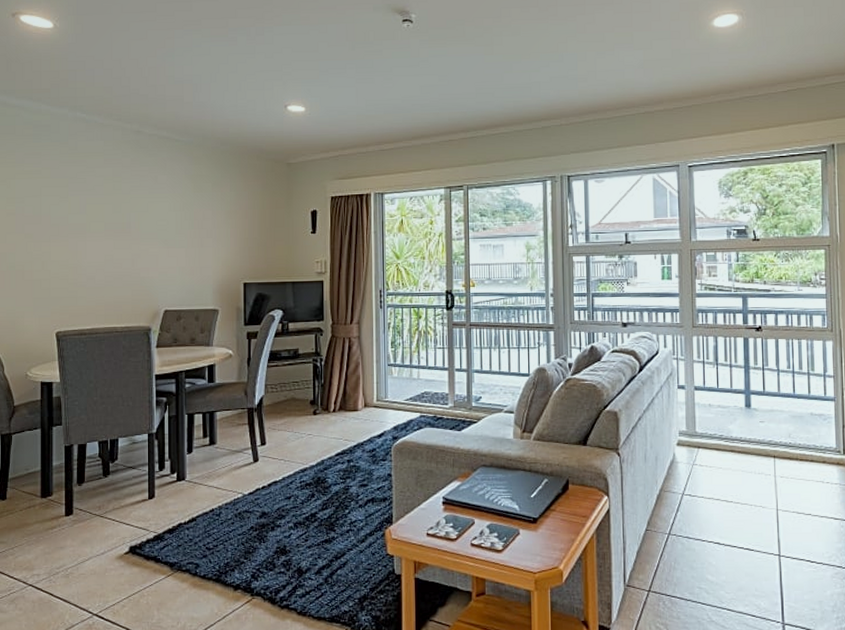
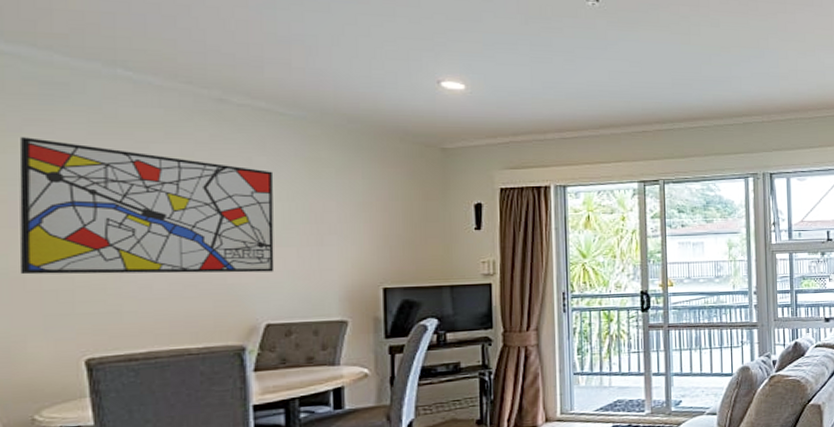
wall art: none [21,167,171,269] -> present [19,137,275,275]

